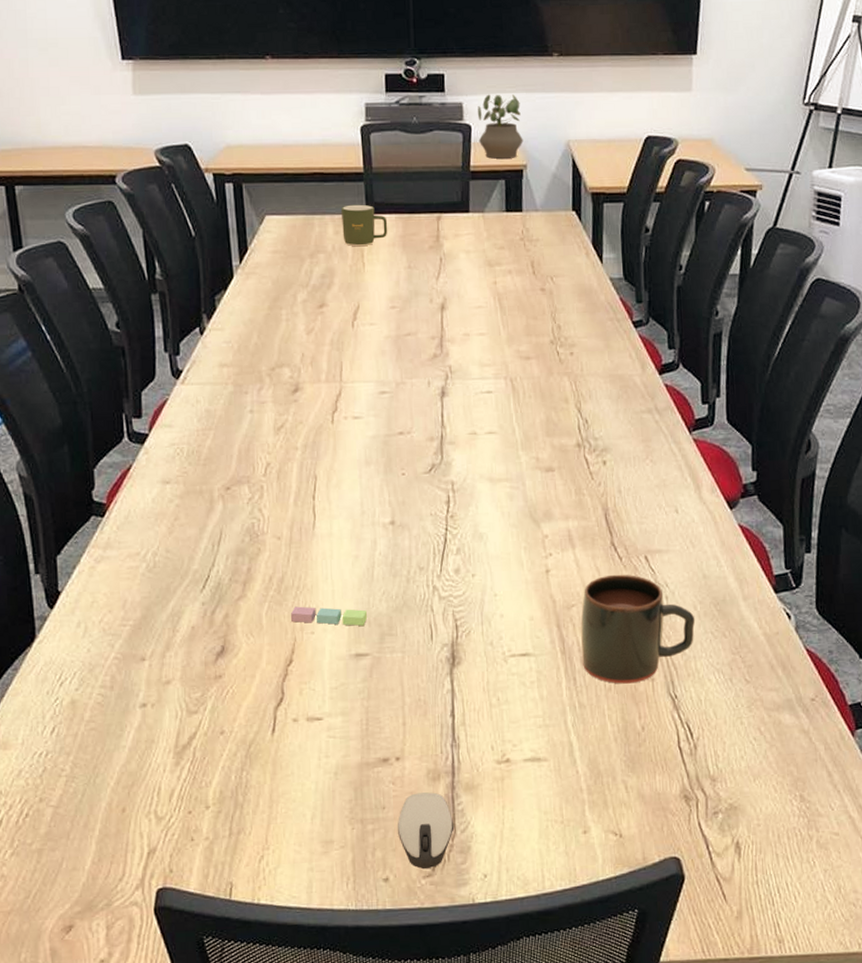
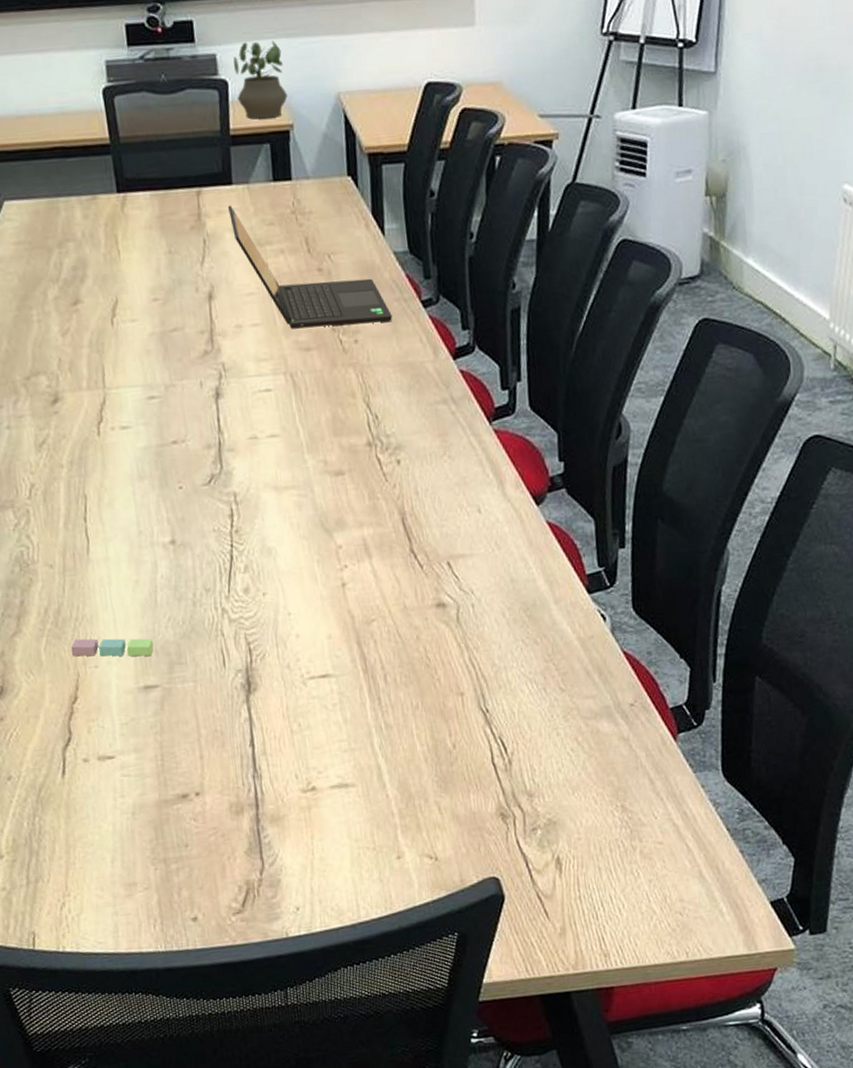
mug: present [341,204,388,247] -> none [88,181,143,232]
computer mouse: present [398,792,455,870] -> none [202,826,262,906]
laptop: none [463,230,606,340] -> present [227,205,392,329]
mug: present [580,574,696,684] -> none [382,583,505,701]

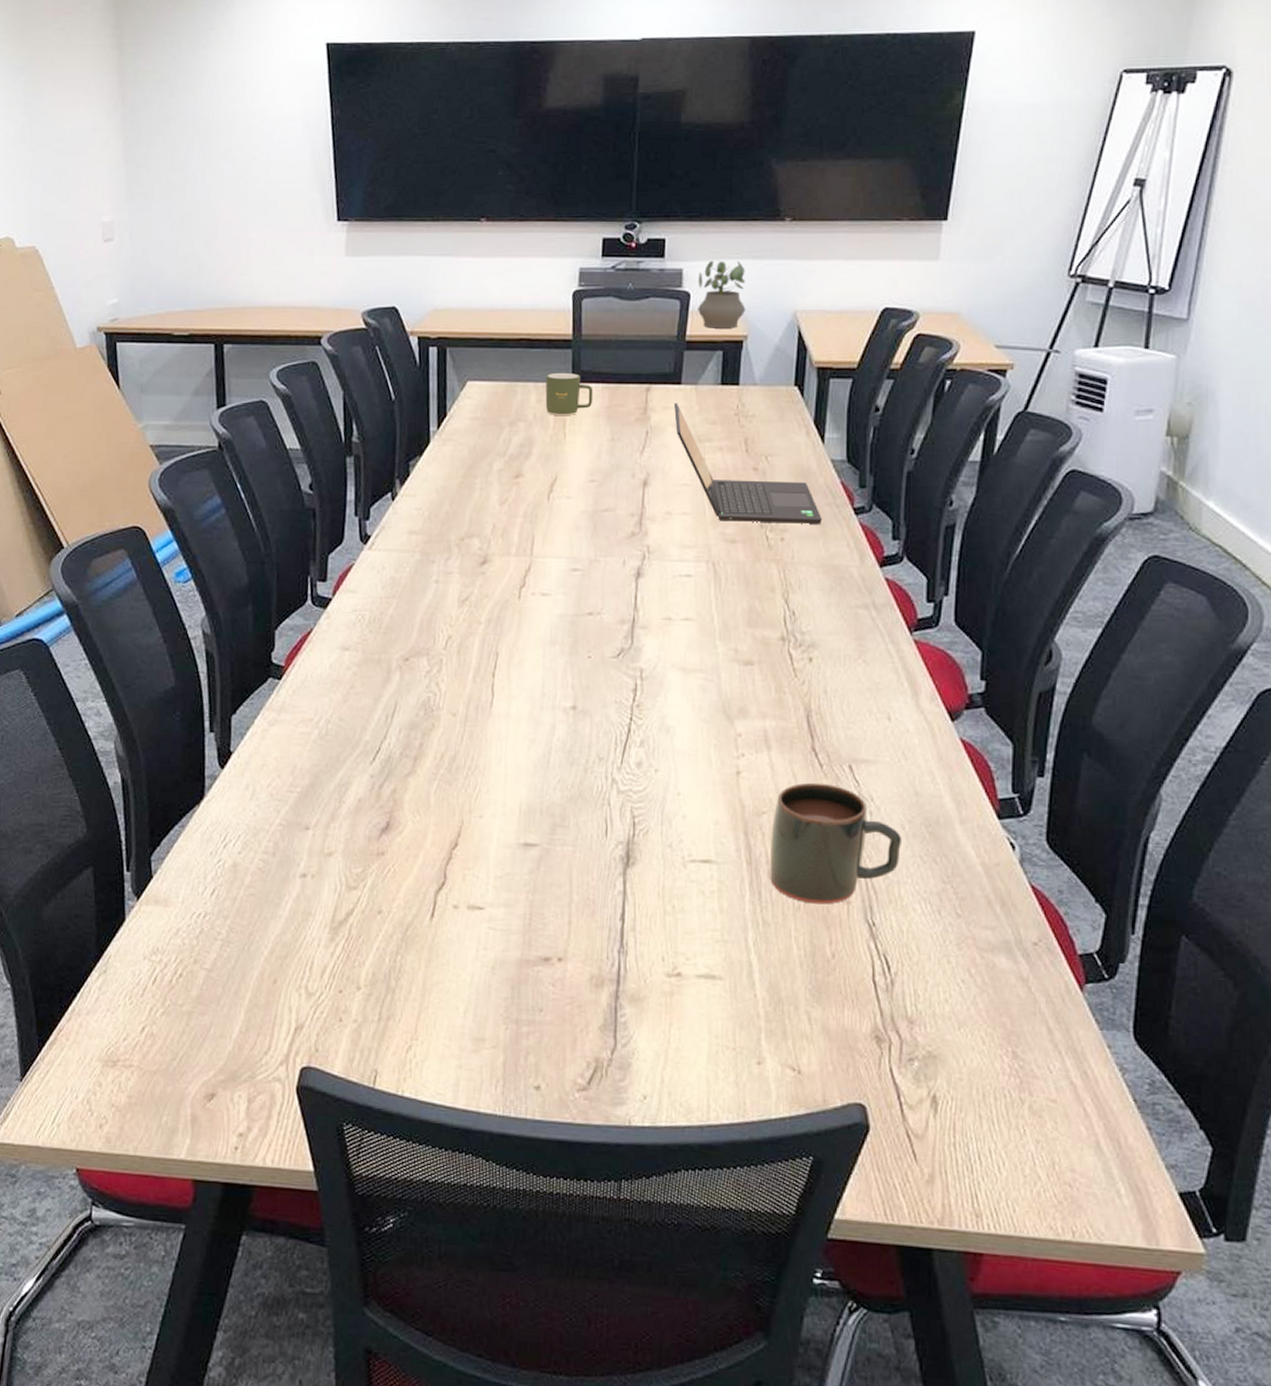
sticky notes: present [70,638,155,657] -> none [459,787,540,814]
mug: none [88,181,143,232] -> present [545,372,594,416]
mug: none [382,583,505,701] -> present [770,782,902,905]

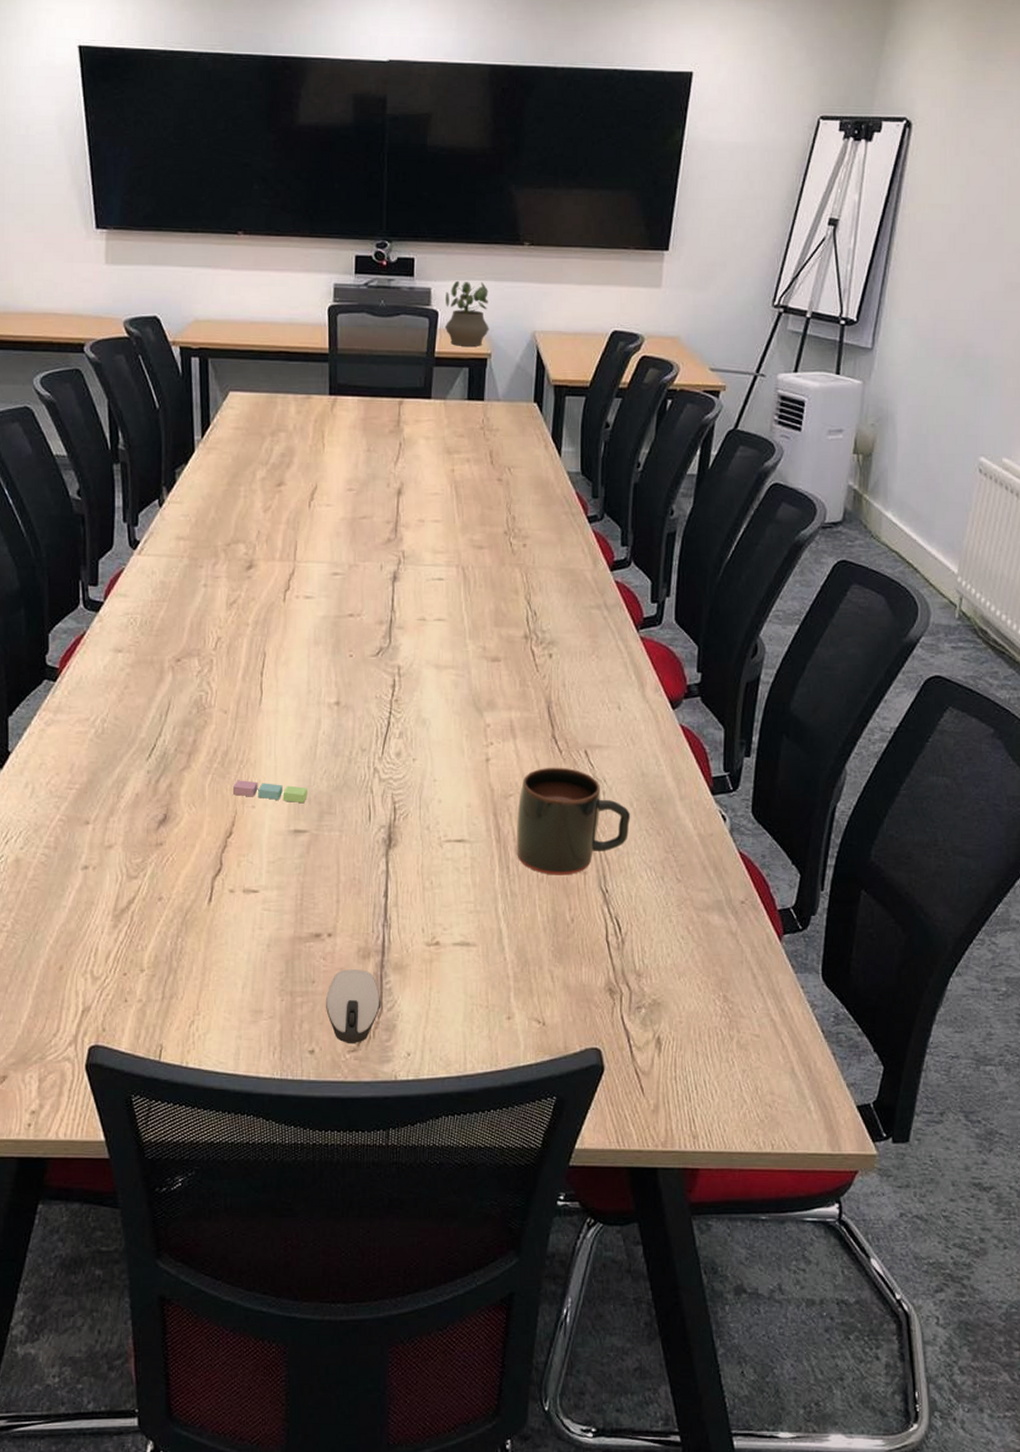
sticky notes: none [459,787,540,814] -> present [232,780,308,803]
mug: present [545,372,594,416] -> none [304,385,350,428]
computer mouse: none [554,998,615,1082] -> present [326,969,381,1044]
laptop: present [673,402,822,524] -> none [424,416,559,531]

